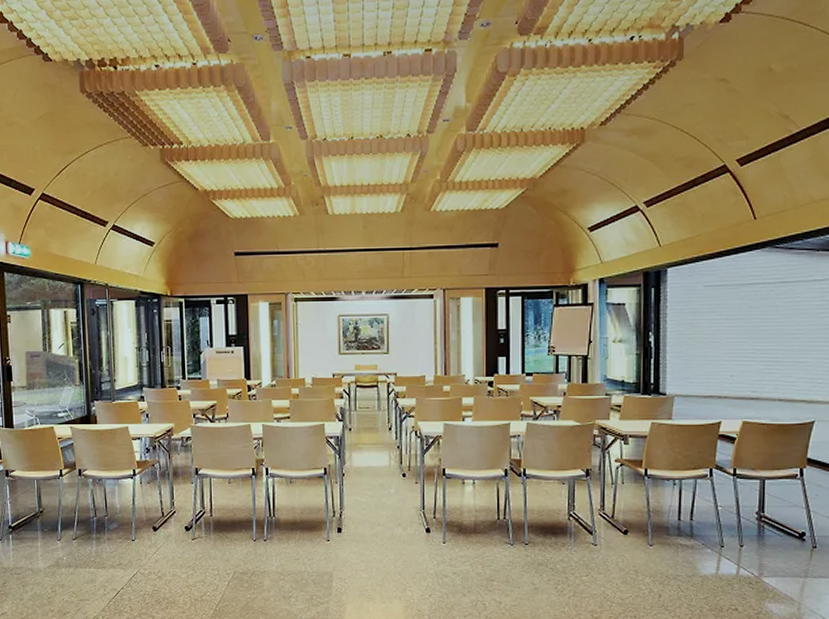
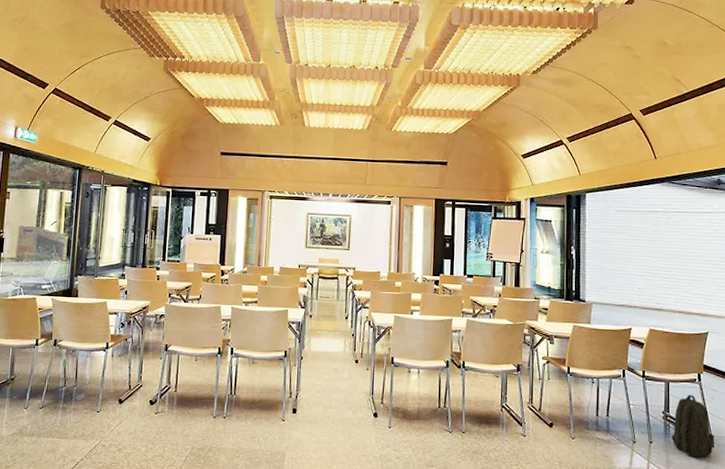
backpack: none [765,492,817,560] -> present [671,395,714,458]

